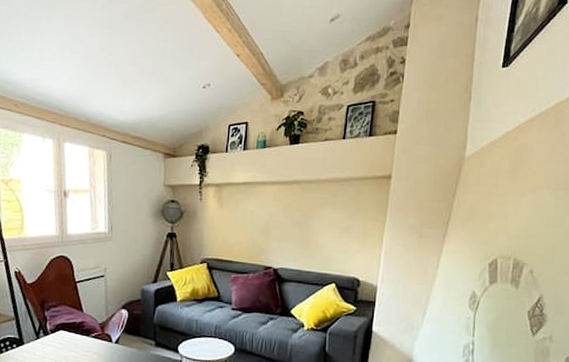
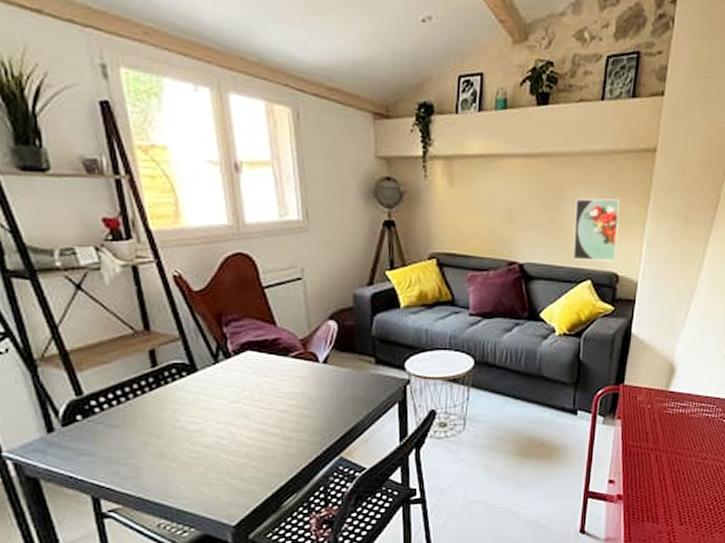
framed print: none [320,216,360,268] -> present [573,198,619,262]

